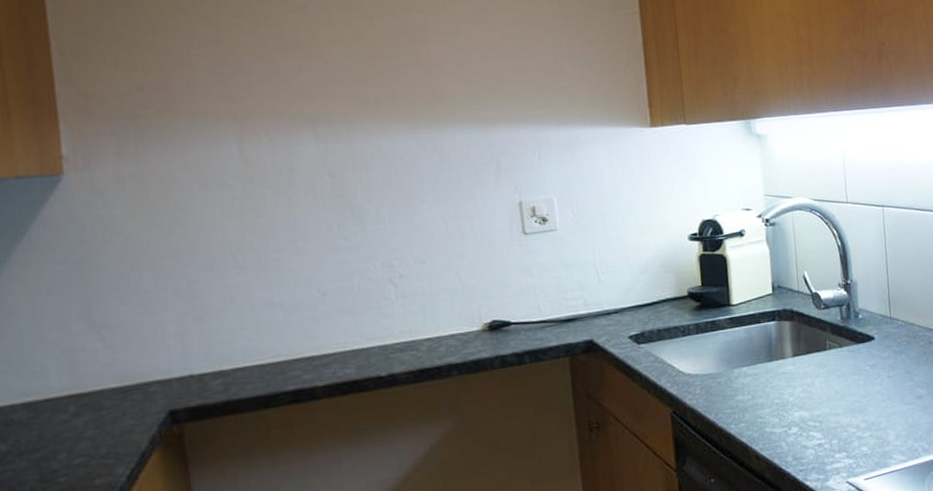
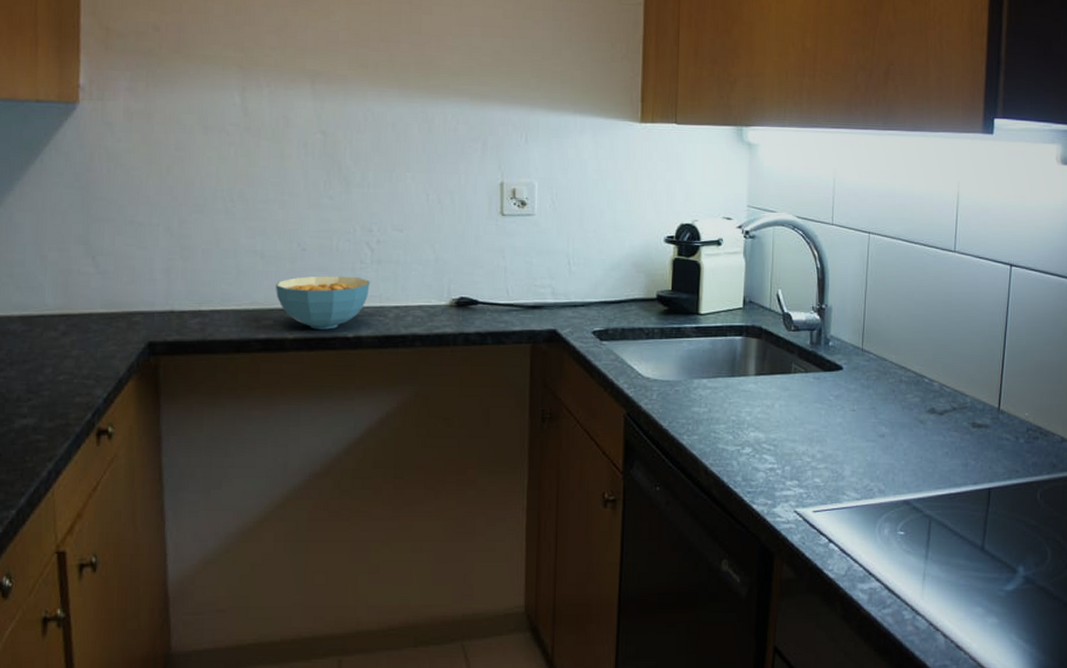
cereal bowl: none [298,315,398,374] -> present [275,275,370,330]

